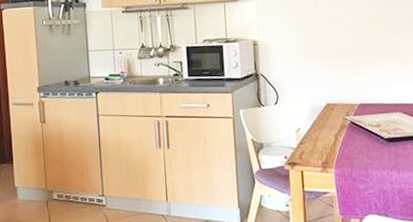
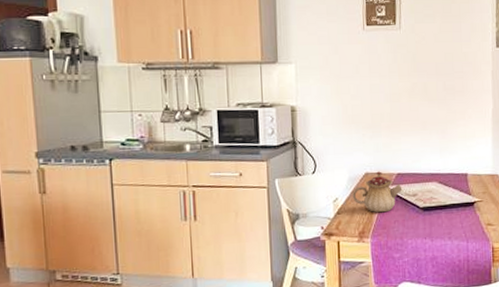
teapot: none [314,102,365,143] -> present [352,171,402,213]

